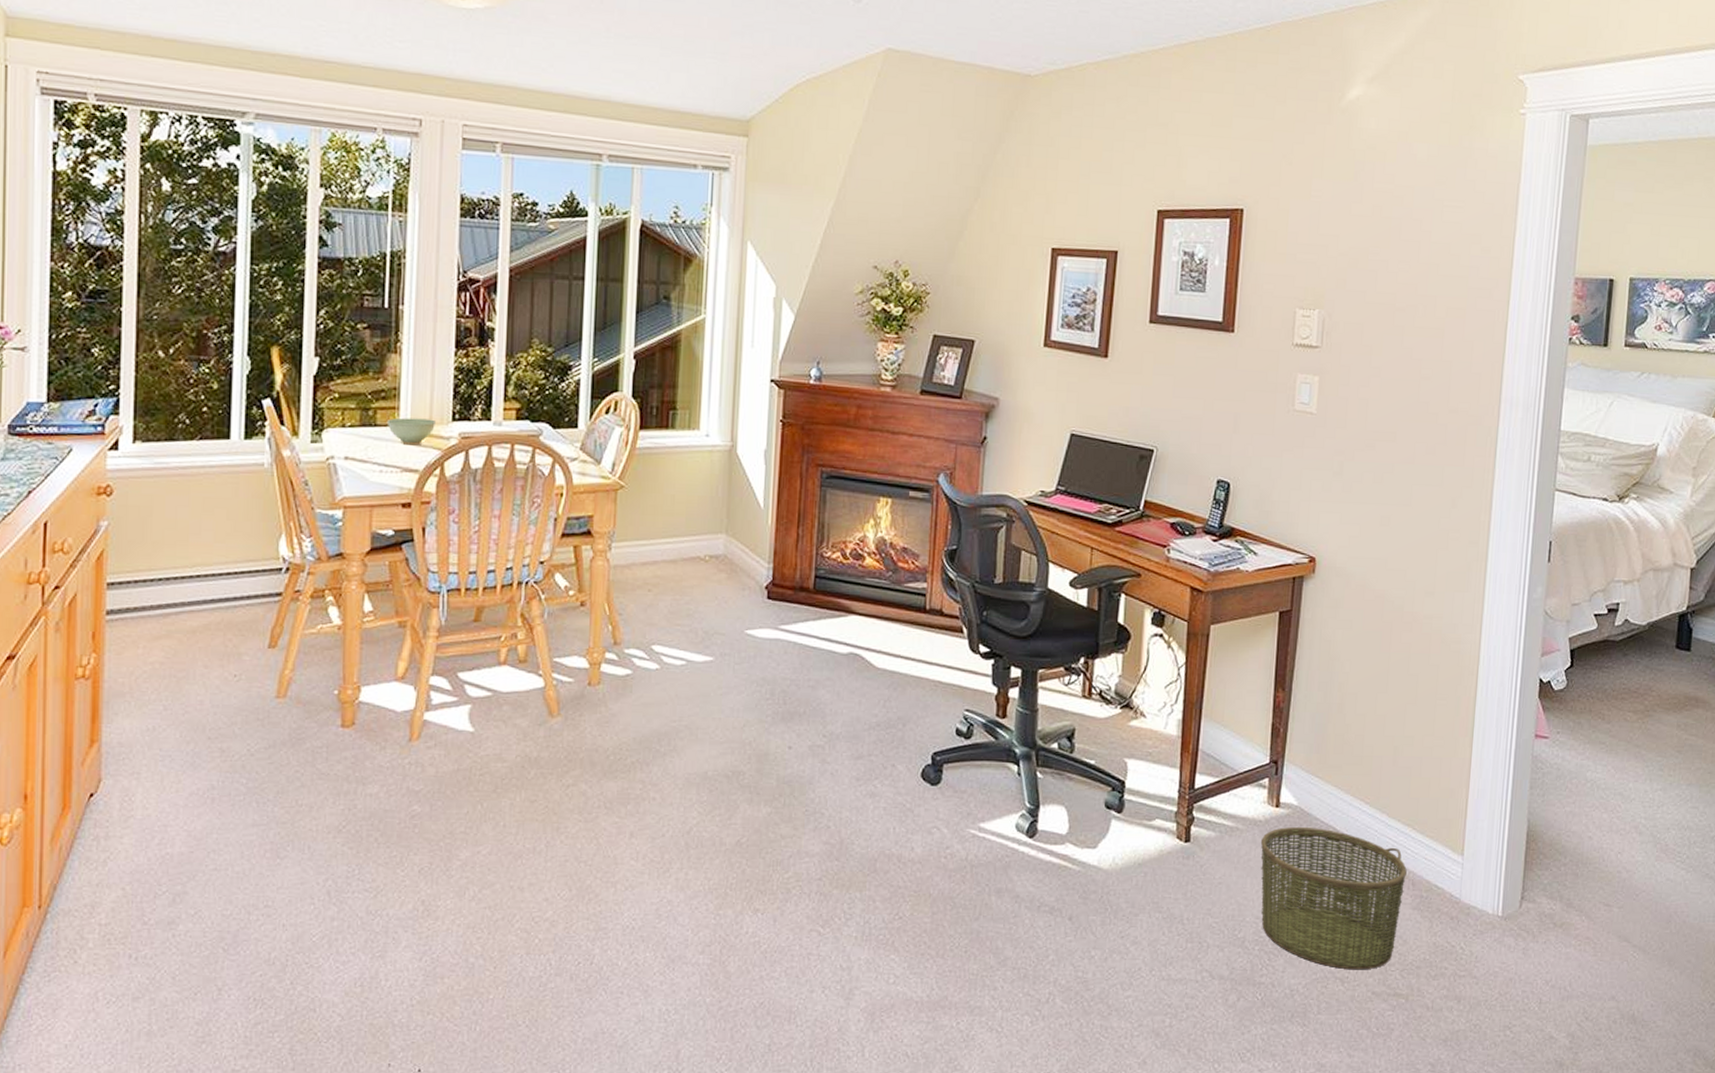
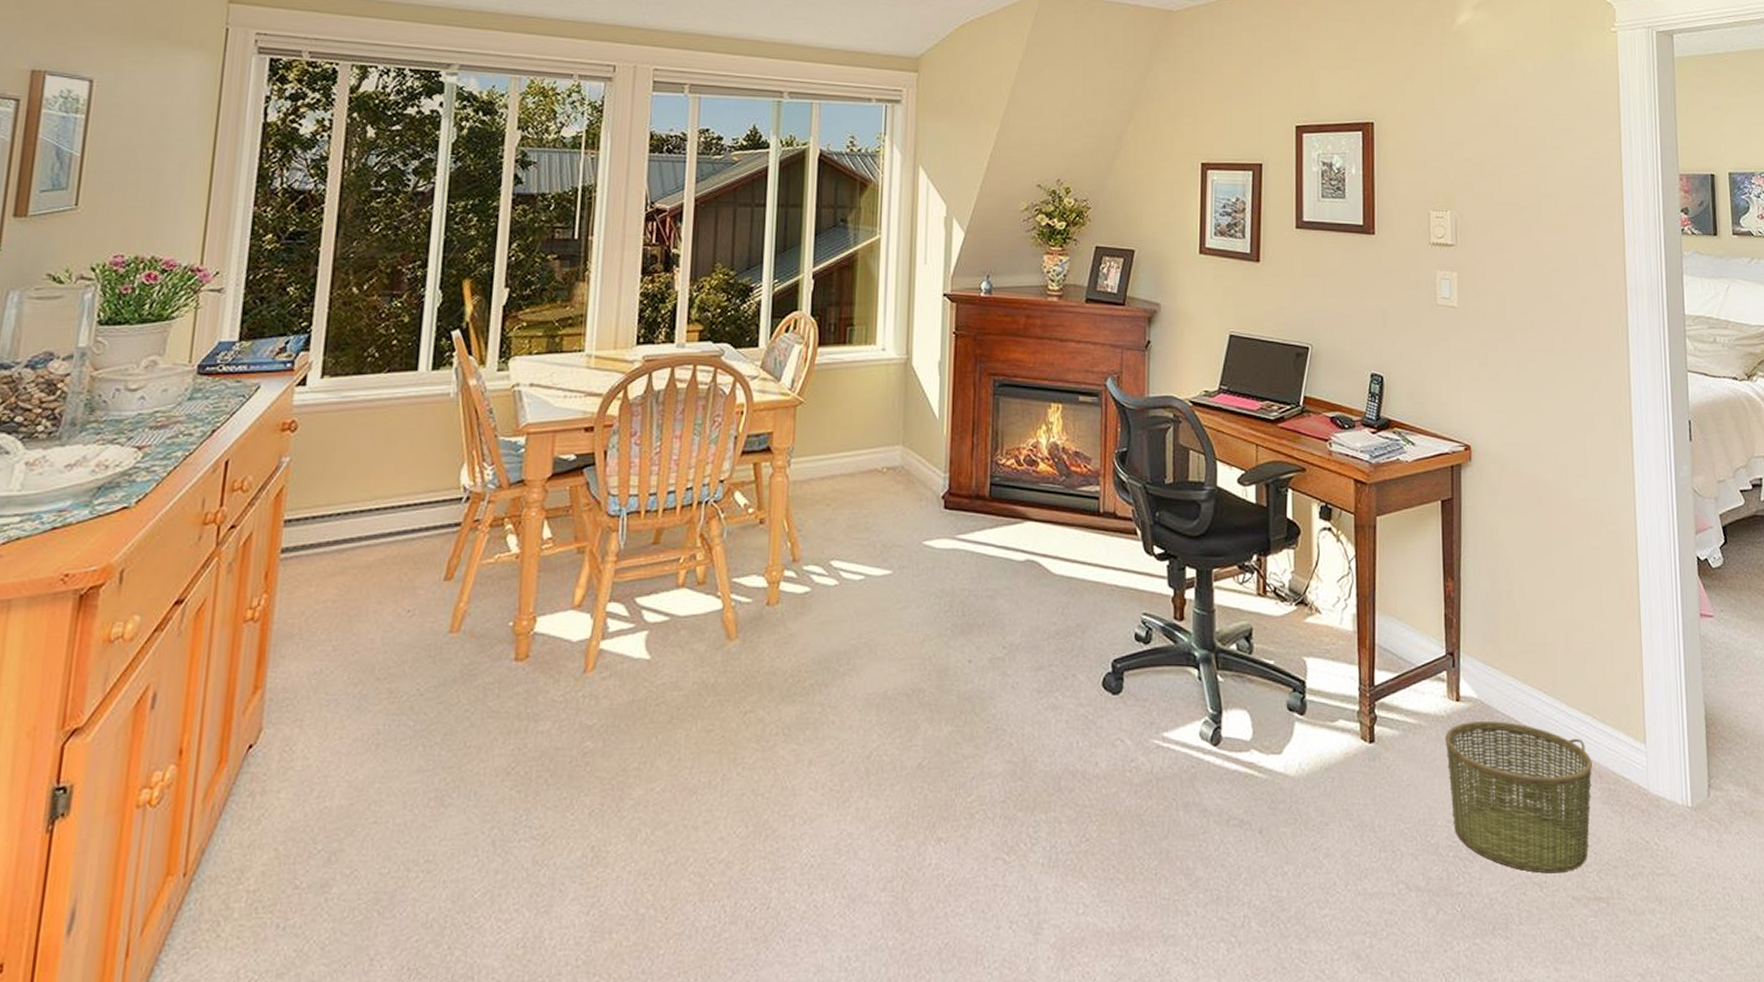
bowl: present [386,417,437,446] -> none [572,343,622,370]

